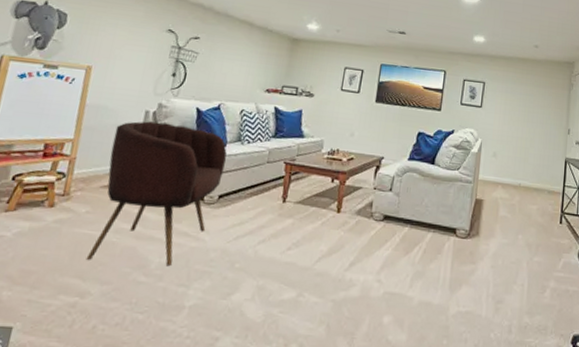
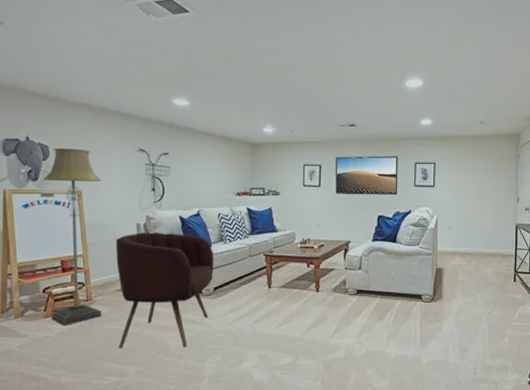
floor lamp: none [12,17,117,225] -> present [42,148,102,327]

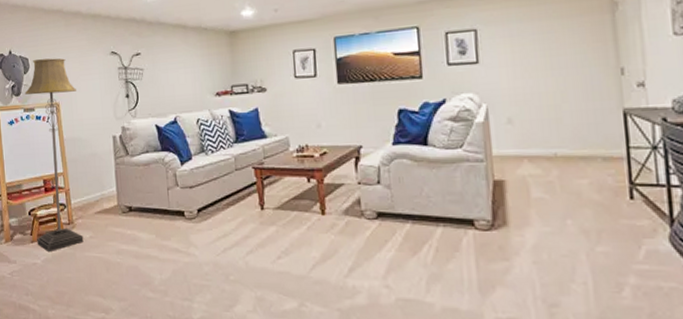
armchair: present [115,232,214,348] -> none [93,145,196,281]

